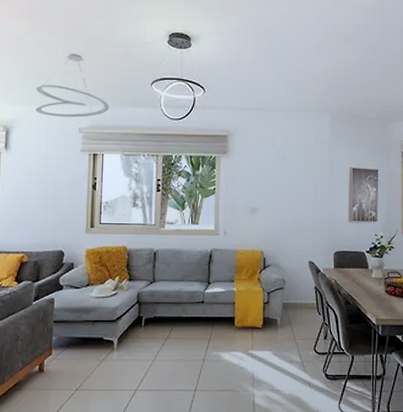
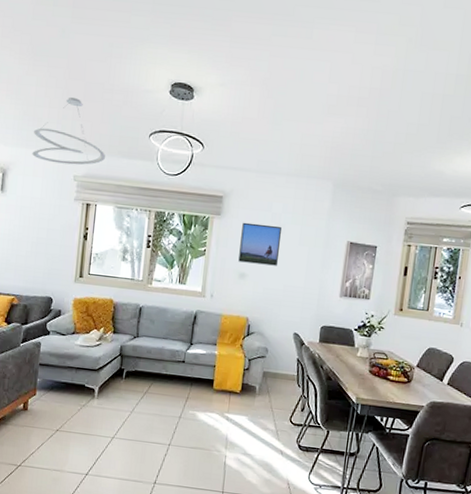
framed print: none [248,158,286,198] -> present [238,222,281,266]

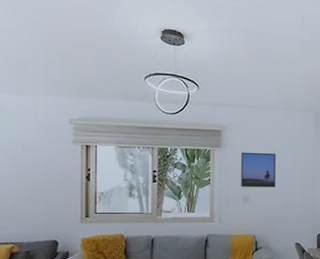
ceiling light fixture: present [32,97,105,165] -> none [20,43,101,109]

